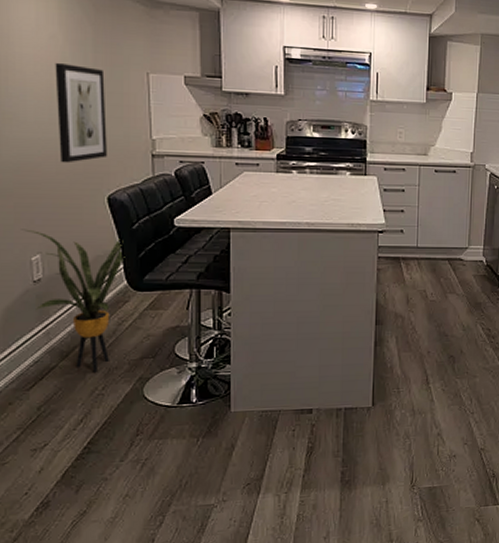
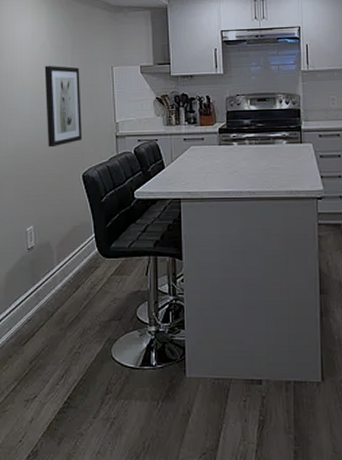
house plant: present [21,229,125,372] -> none [20,204,96,332]

